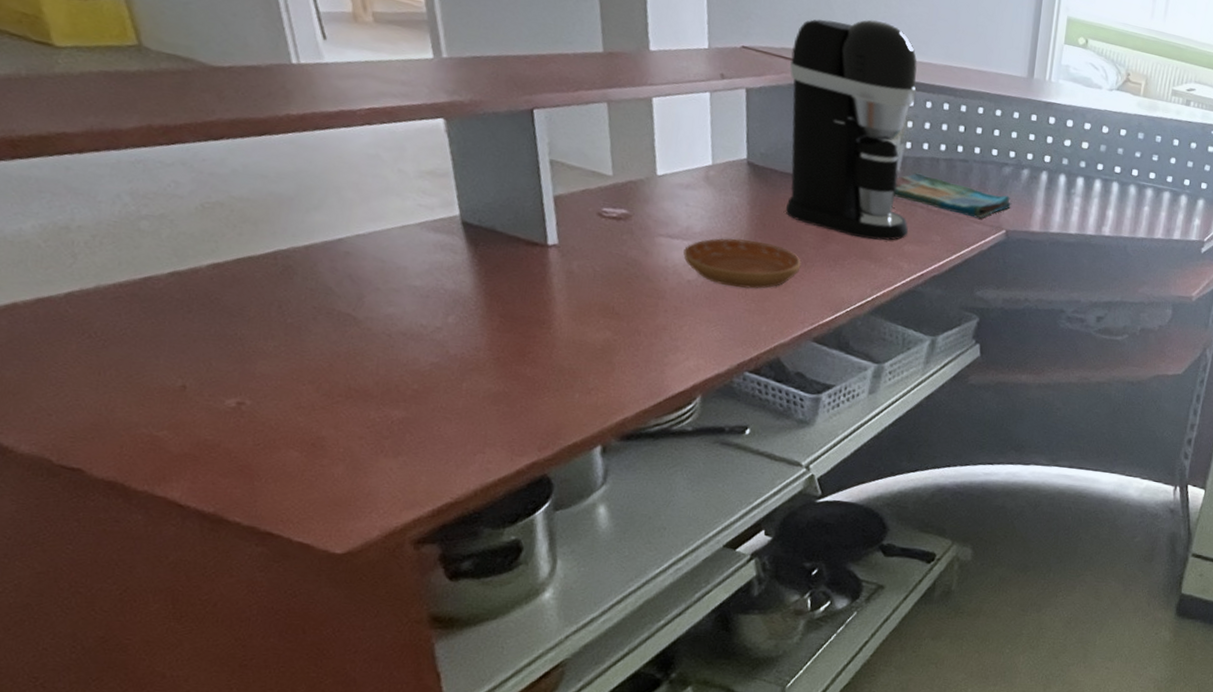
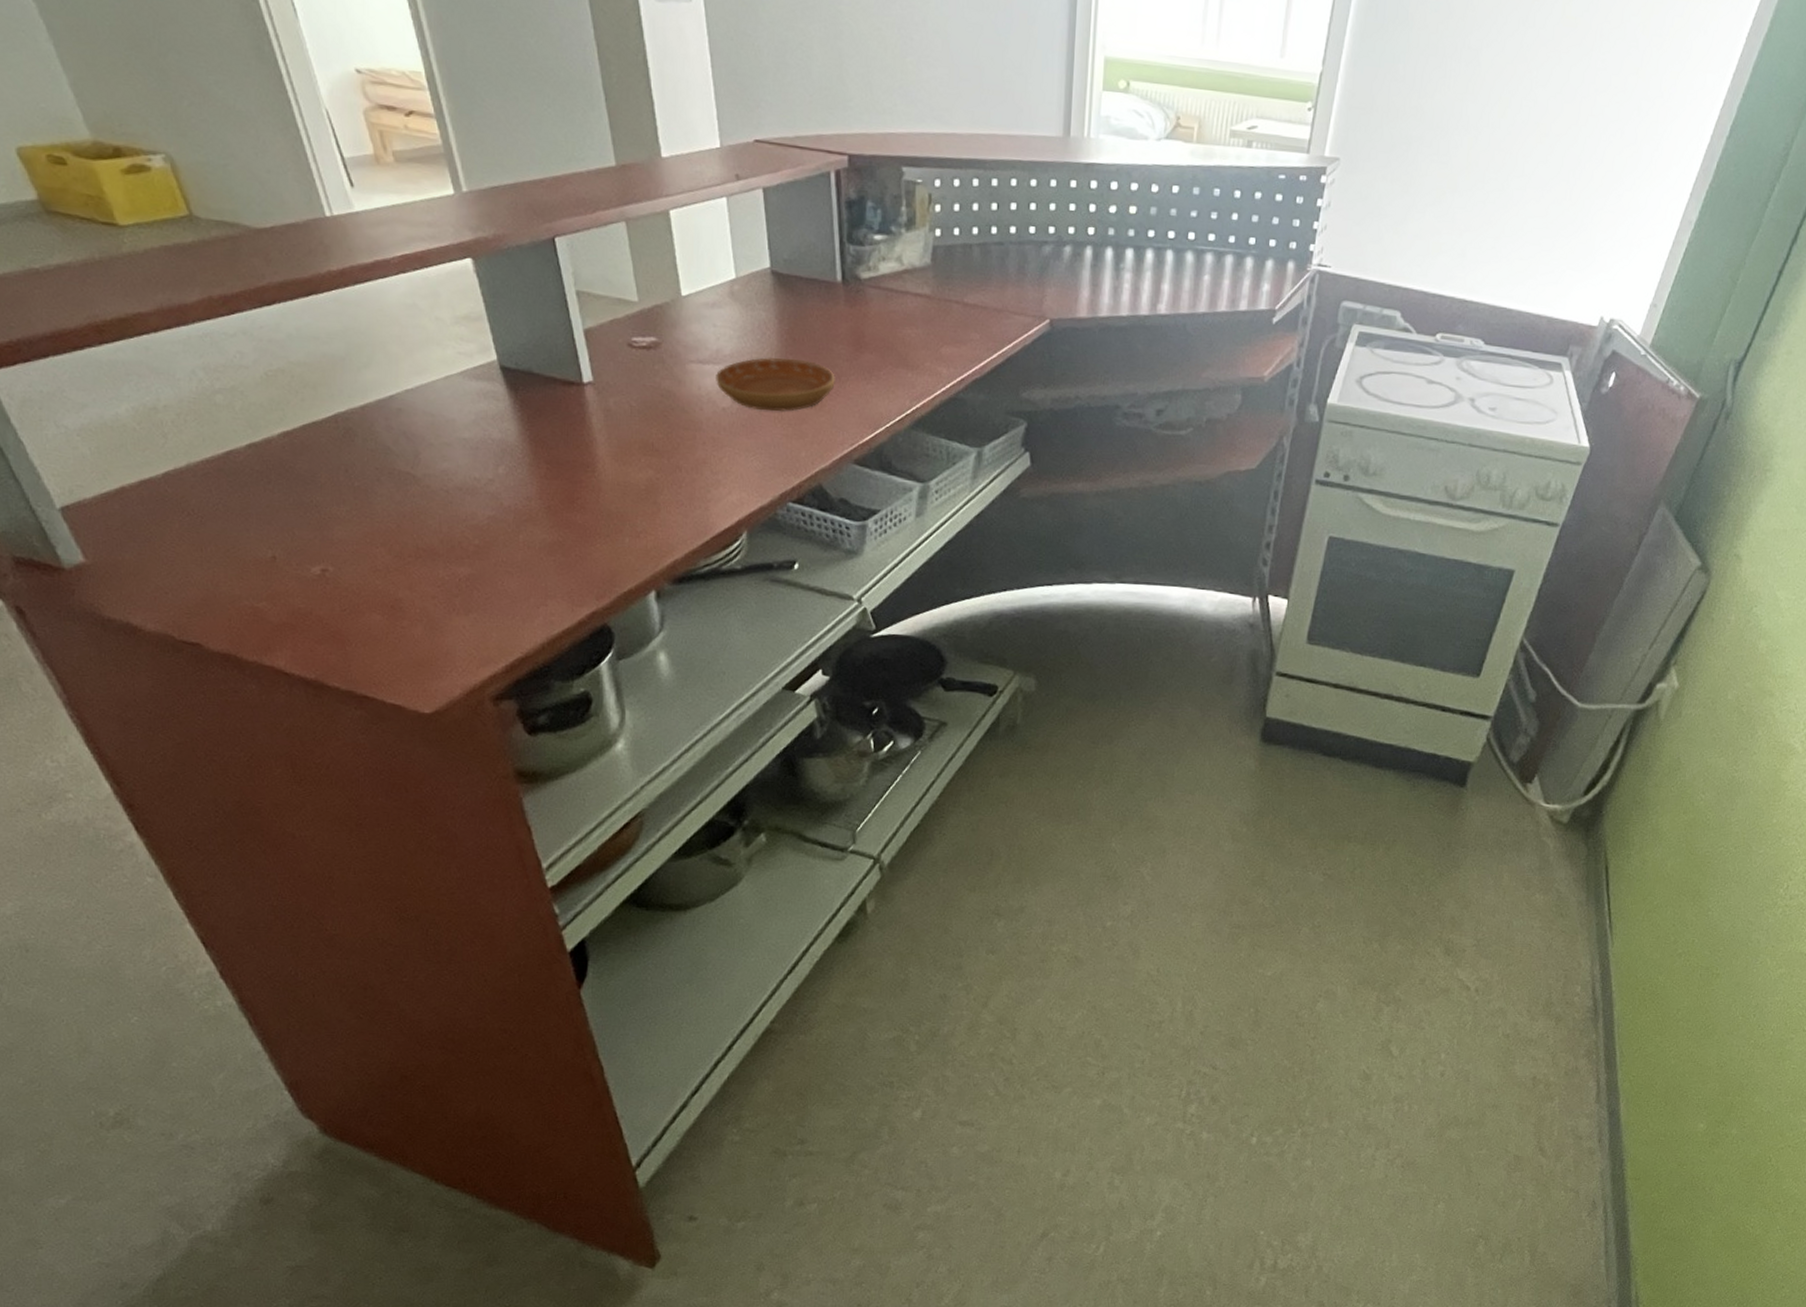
coffee maker: present [785,19,917,241] -> none [805,91,945,345]
dish towel: present [894,172,1012,218] -> none [926,263,1055,309]

